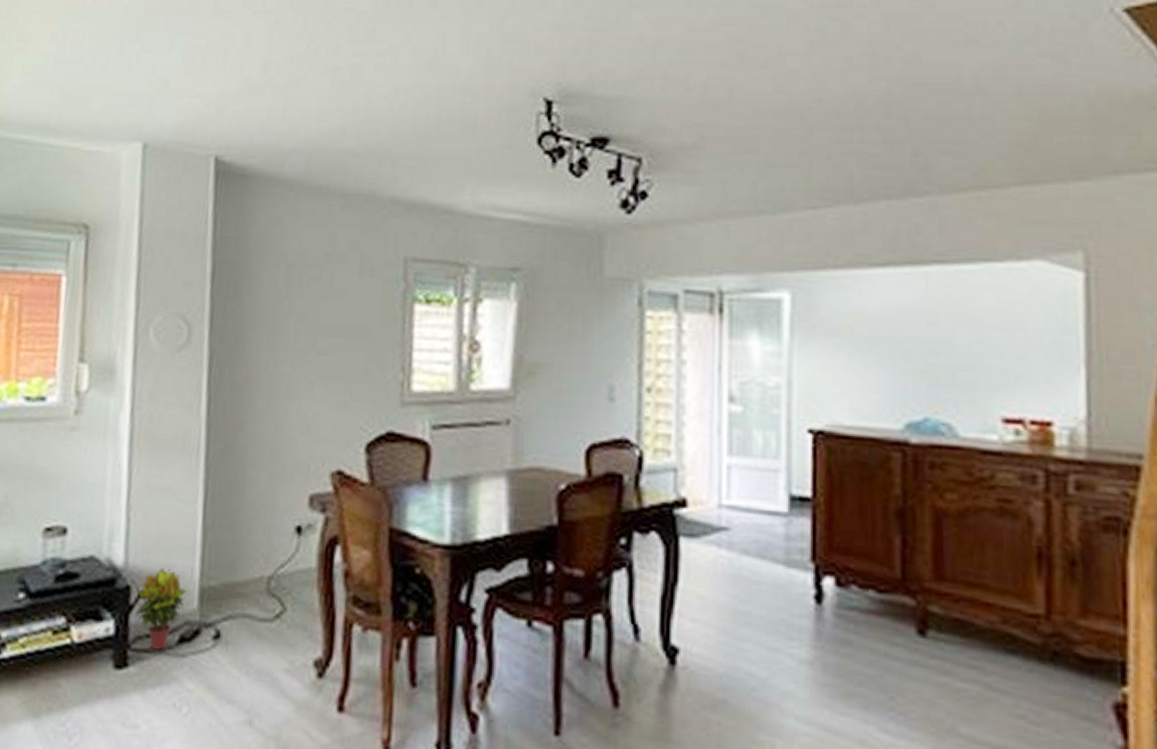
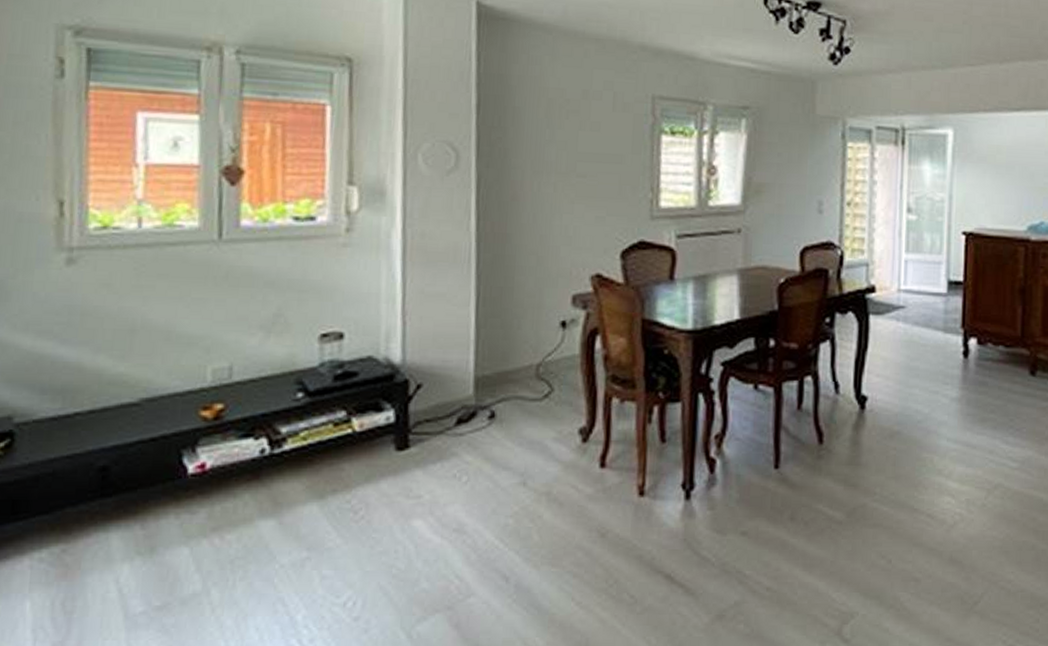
potted plant: present [135,567,187,650] -> none [415,362,463,432]

